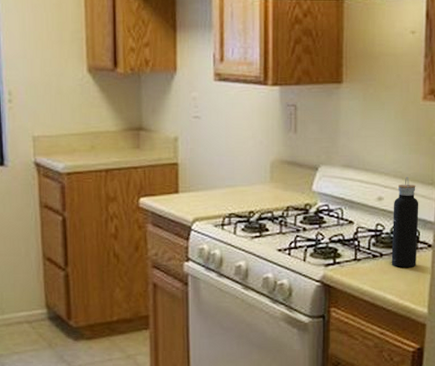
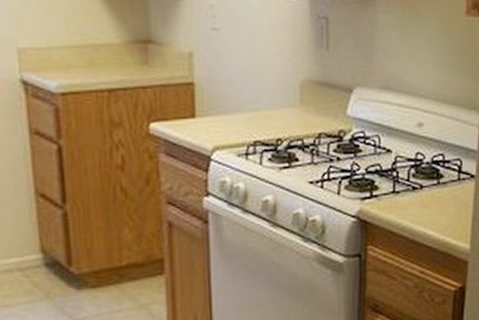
water bottle: present [391,177,419,267] -> none [432,101,462,200]

